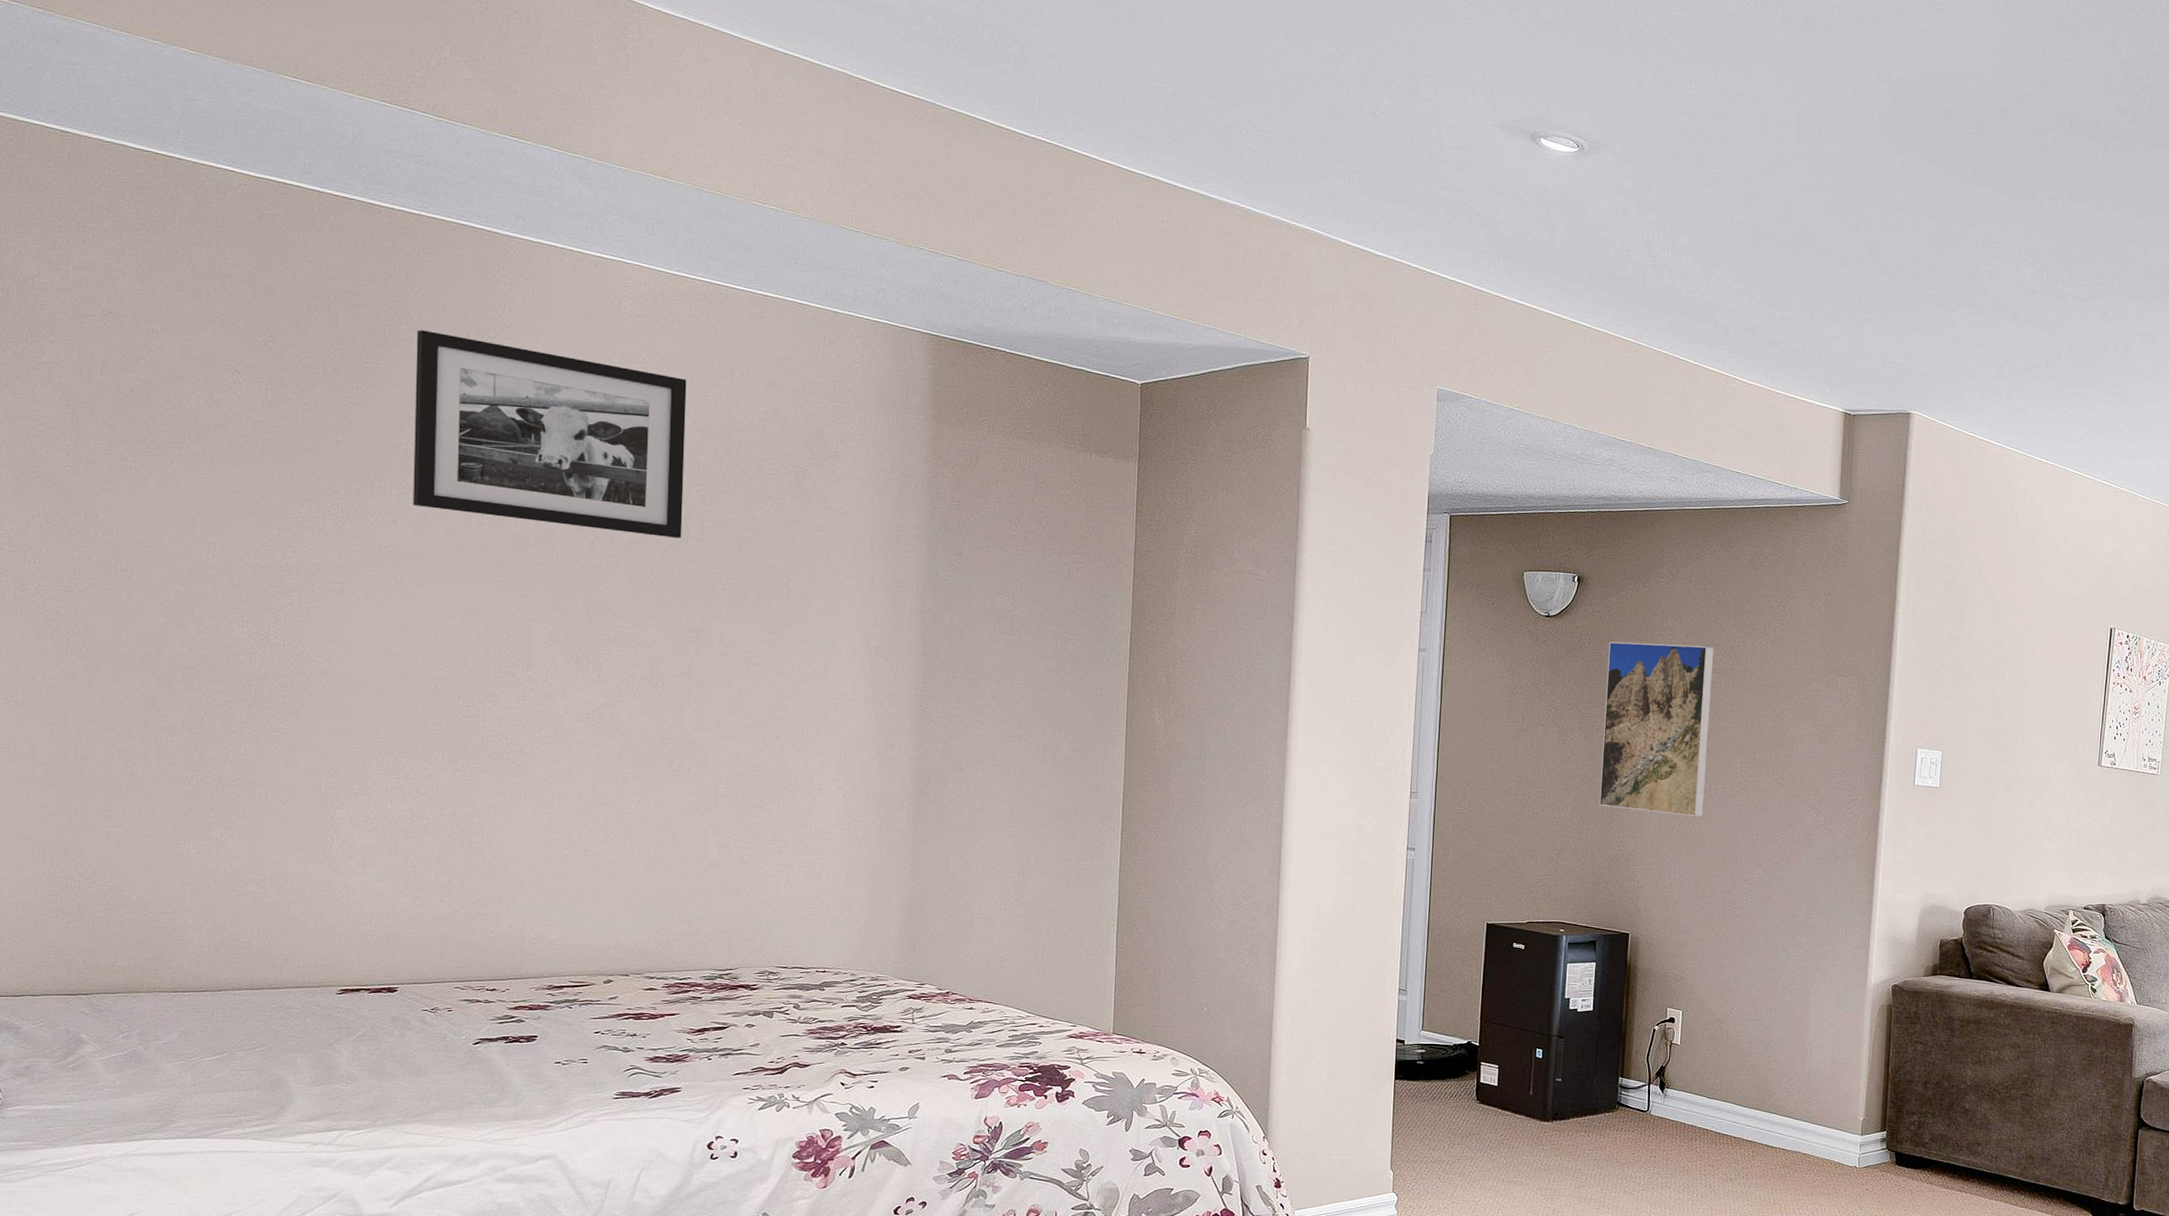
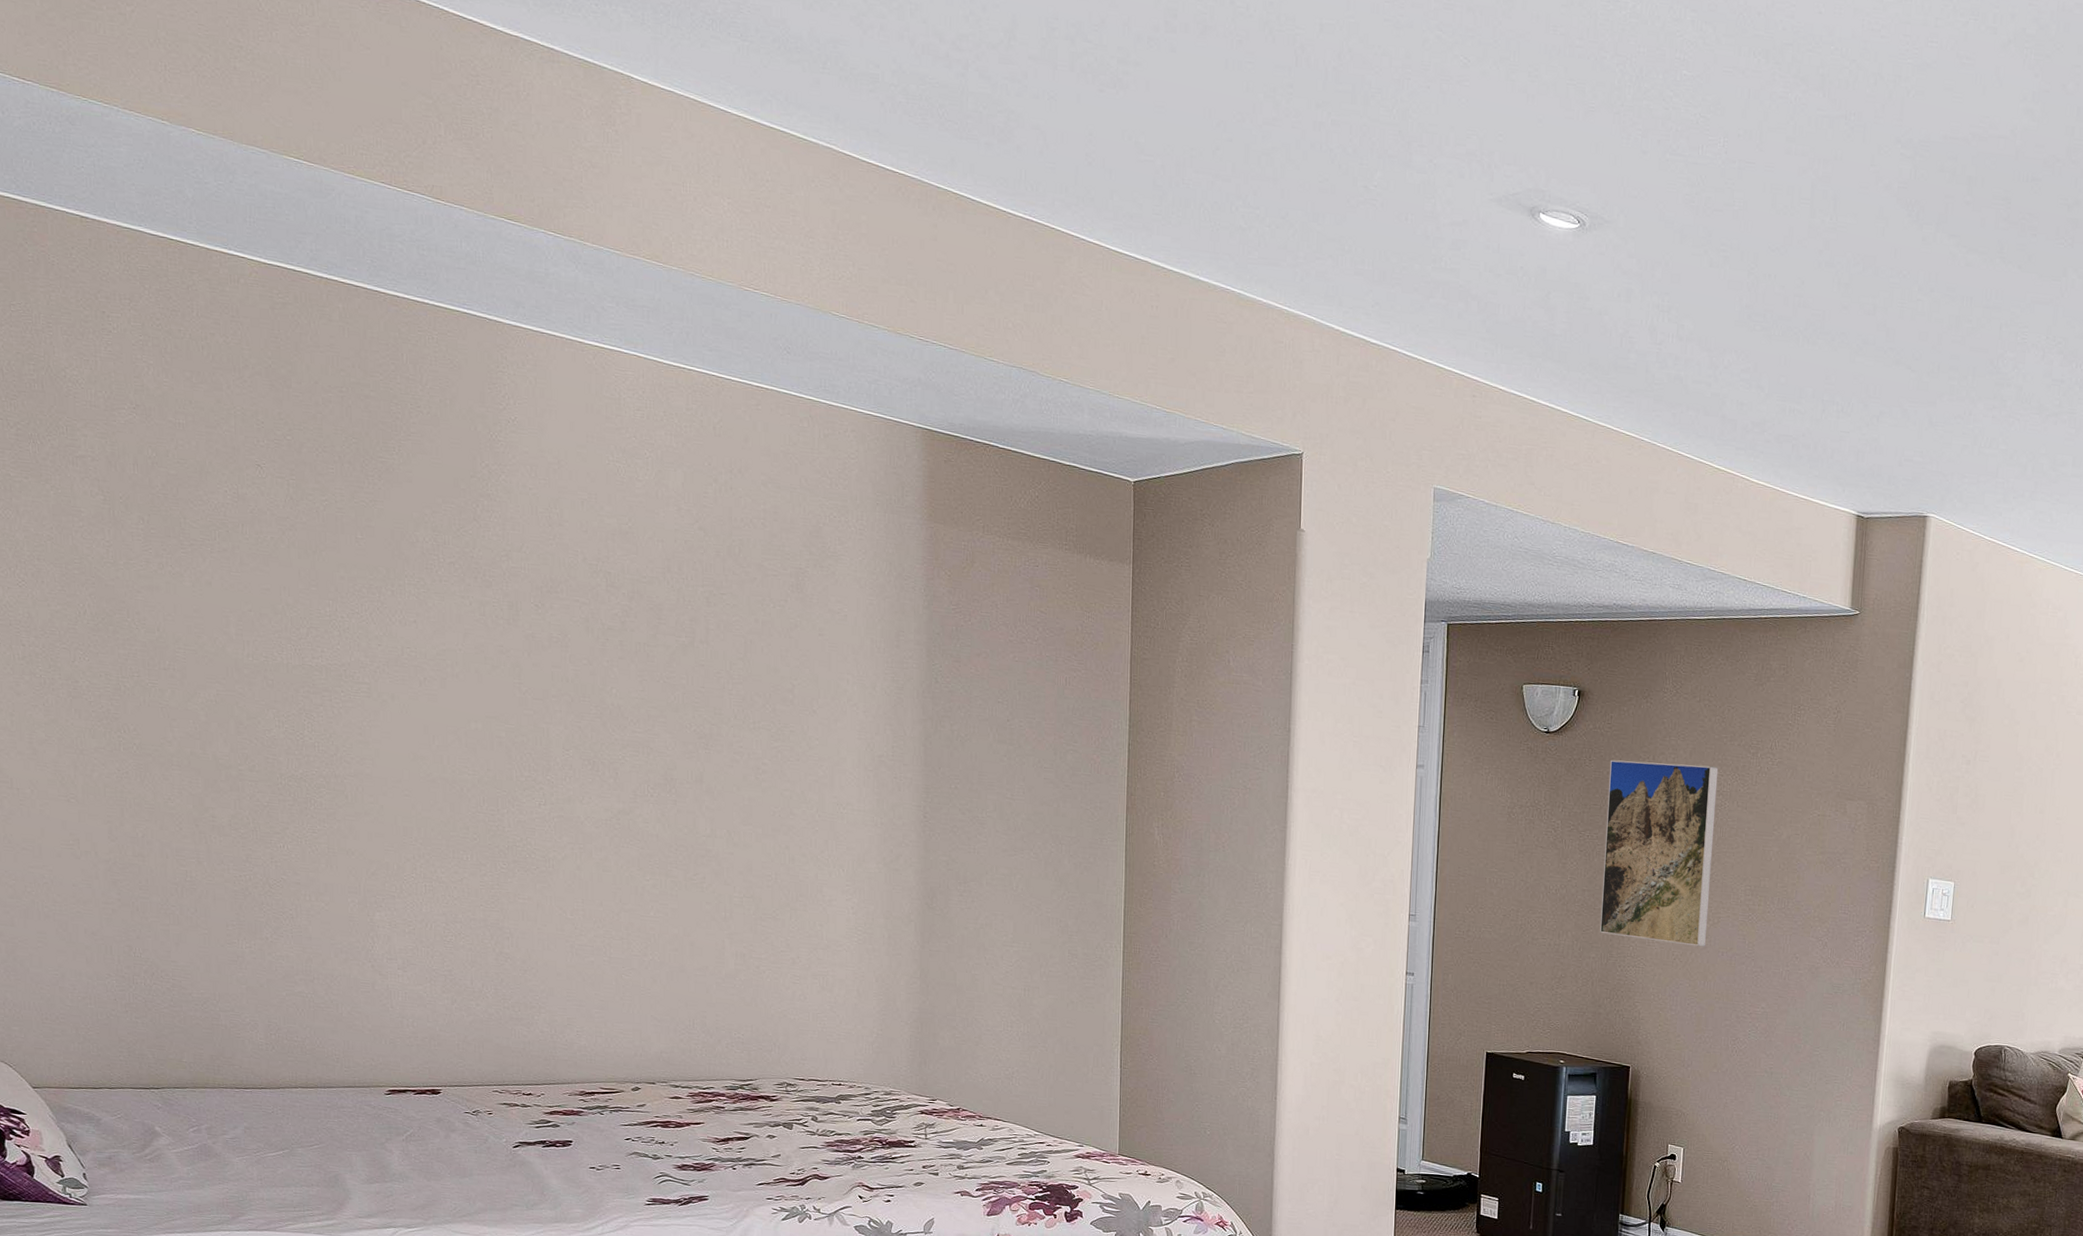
picture frame: present [413,330,687,539] -> none [427,423,689,642]

